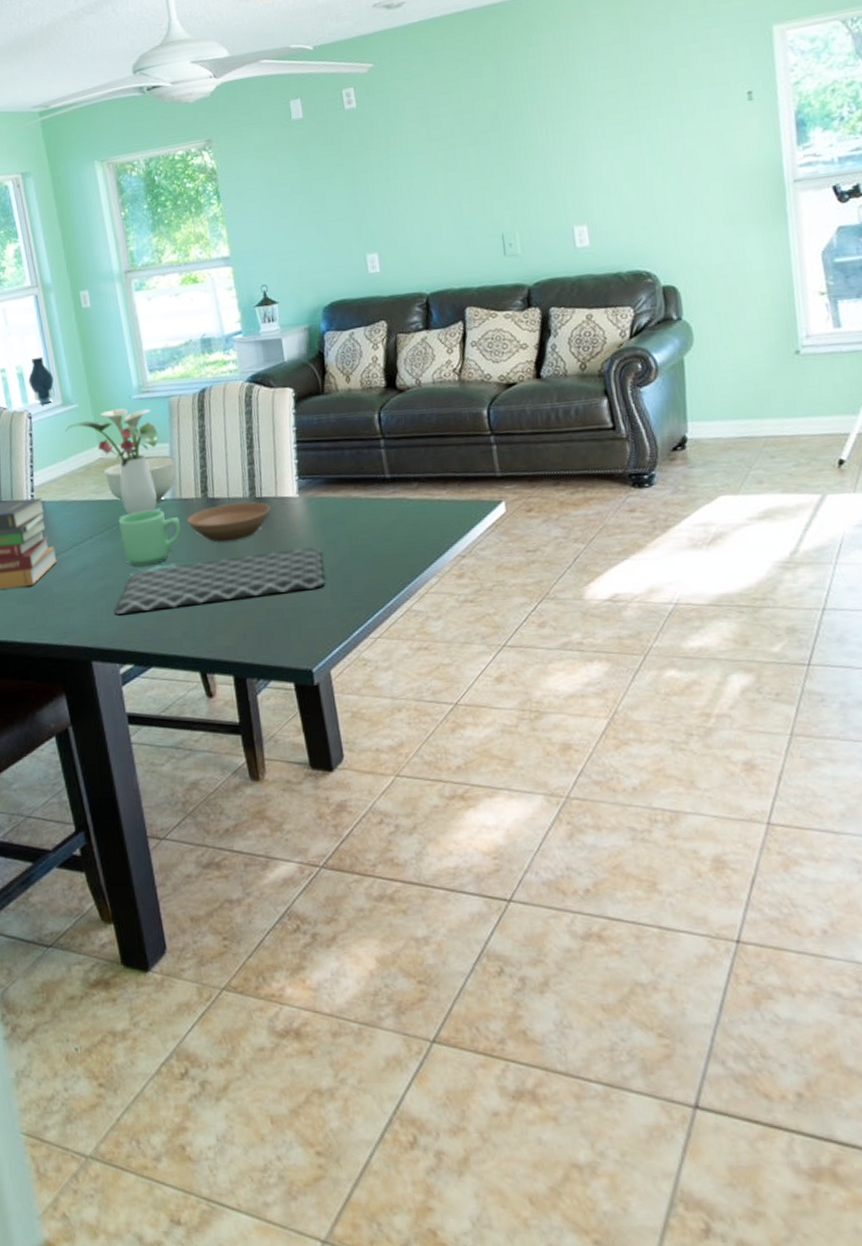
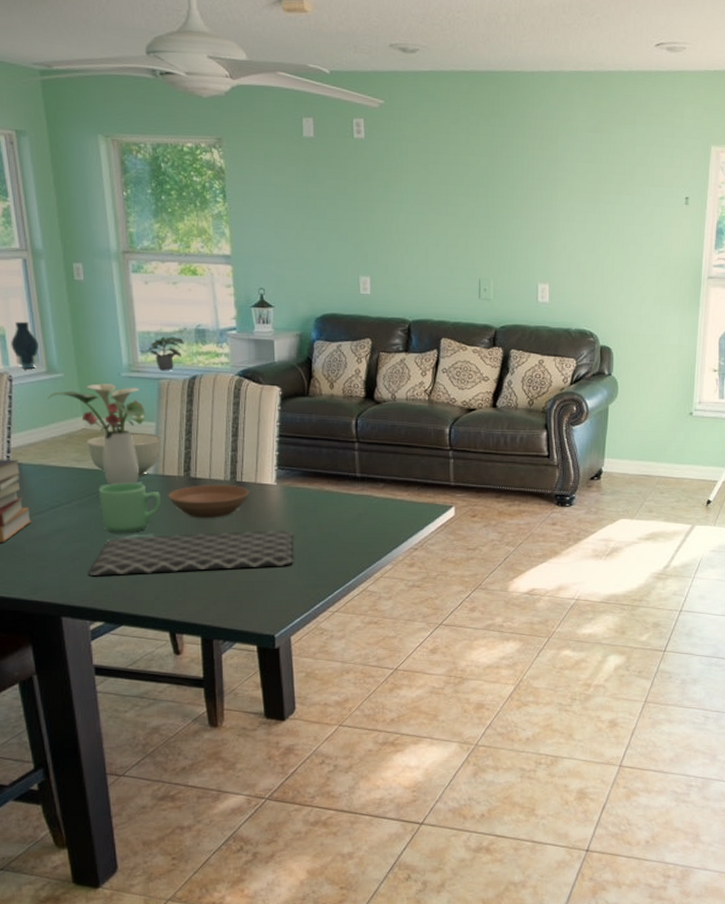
potted plant: none [154,350,192,388] -> present [146,336,185,371]

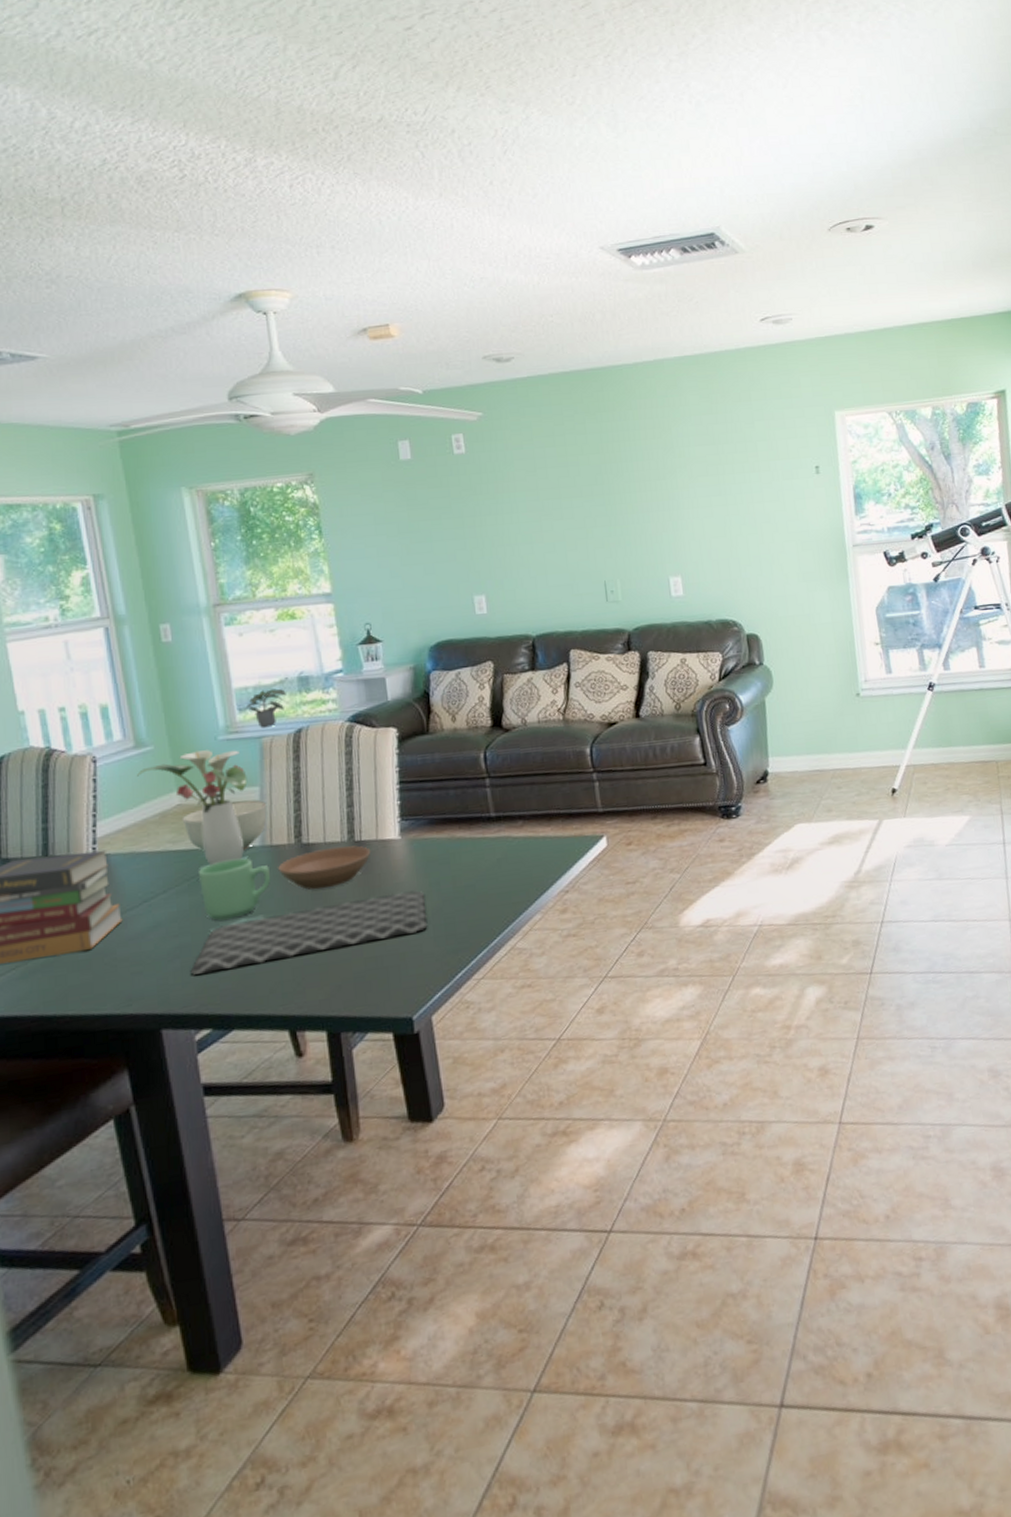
vase: present [11,321,39,369] -> none [94,694,126,747]

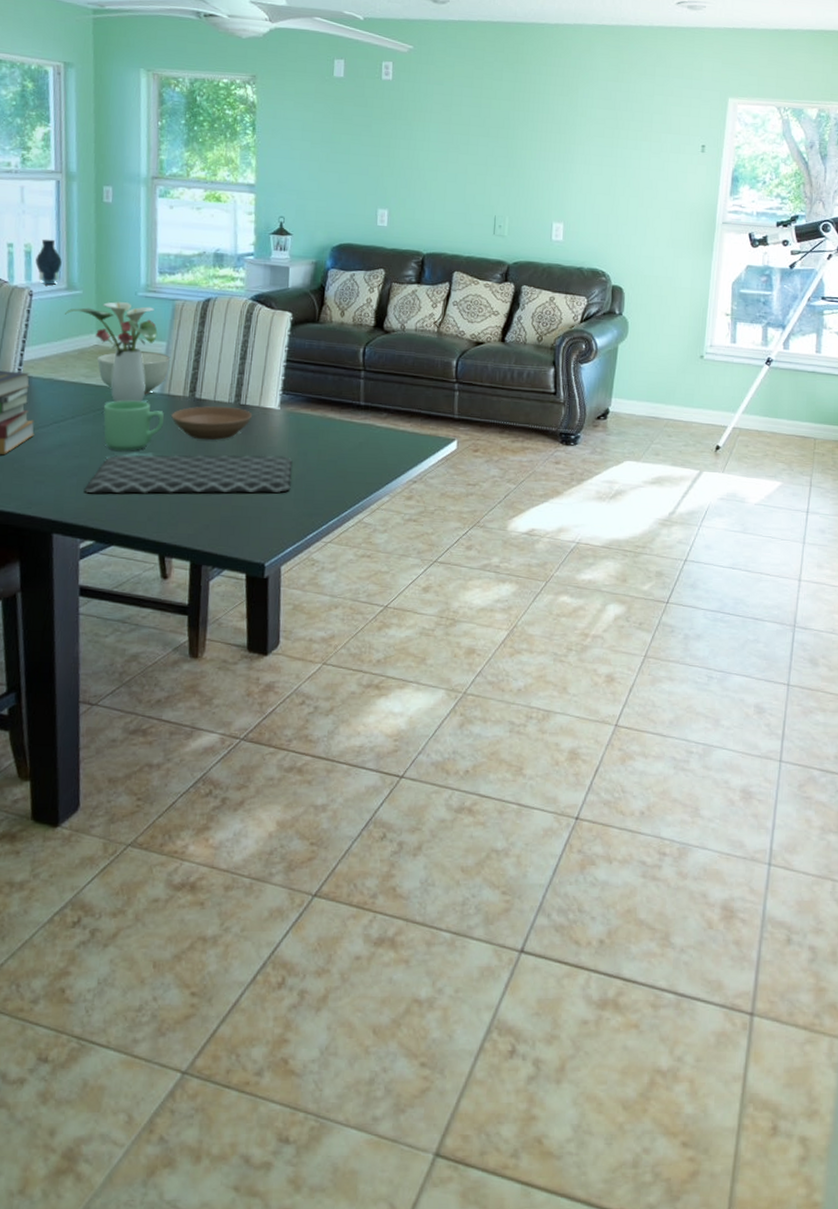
vase: none [94,694,126,747] -> present [35,239,62,285]
potted plant: present [244,688,288,728] -> none [164,259,203,293]

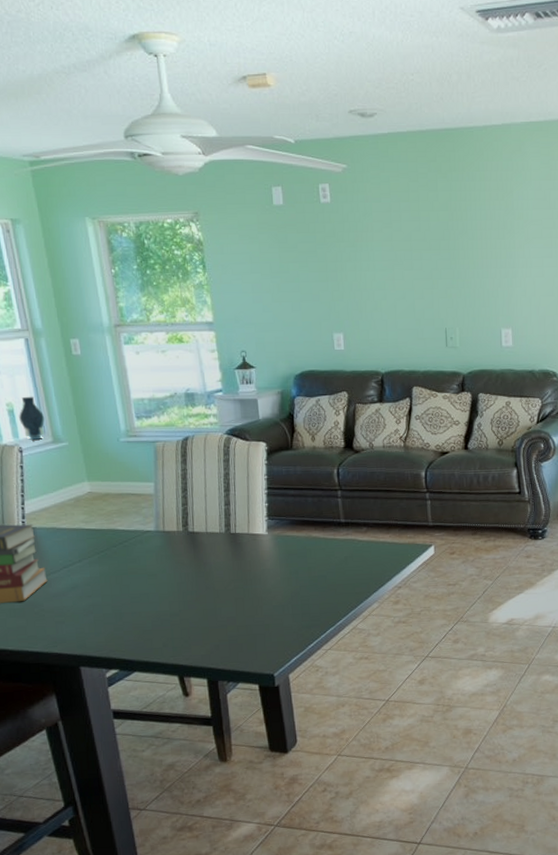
flower arrangement: present [65,302,158,403] -> none [56,449,145,544]
placemat: present [84,454,292,494] -> none [101,576,288,628]
bowl: present [96,351,170,395] -> none [92,493,160,533]
mug: present [103,400,165,452] -> none [105,539,164,588]
bowl: present [171,406,253,440] -> none [169,537,244,569]

